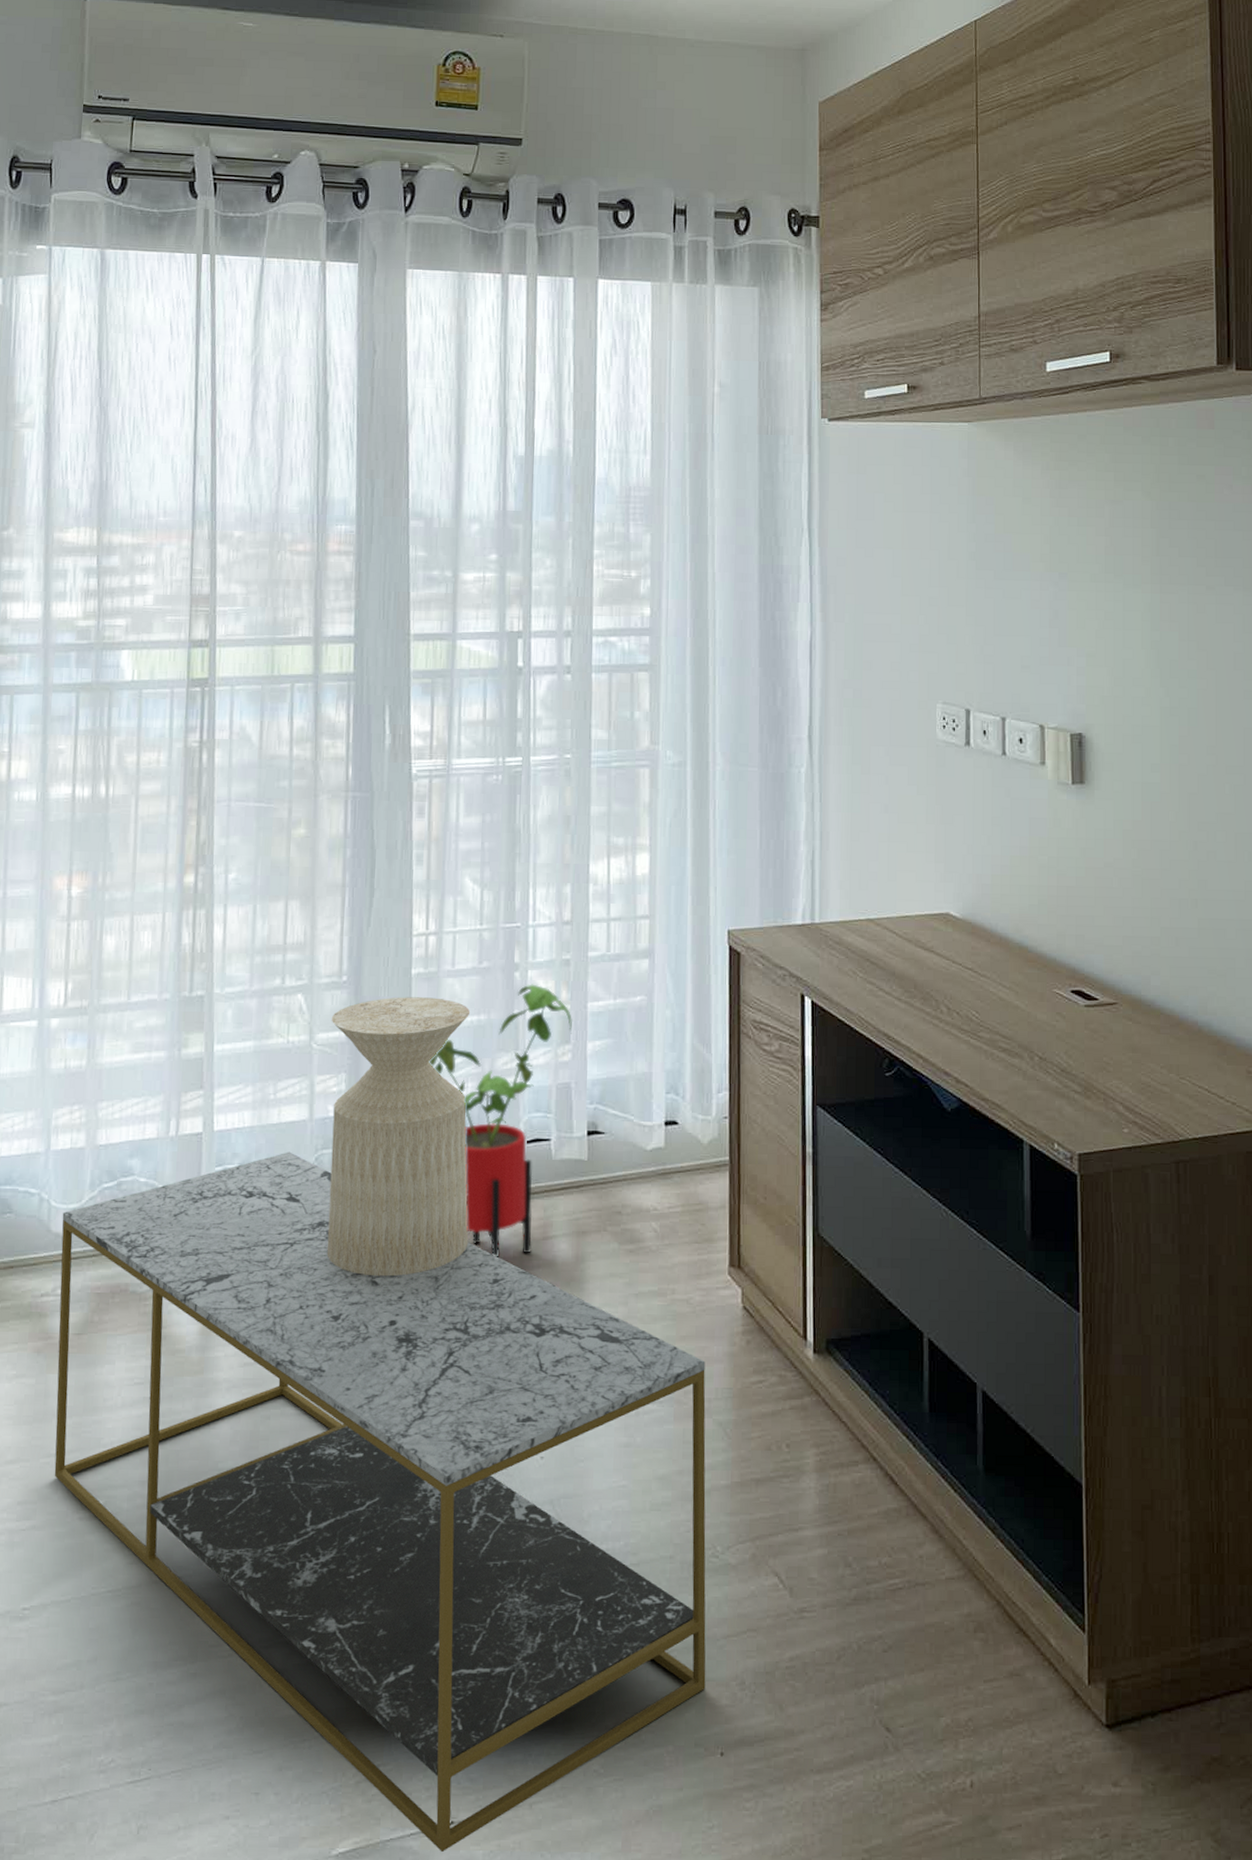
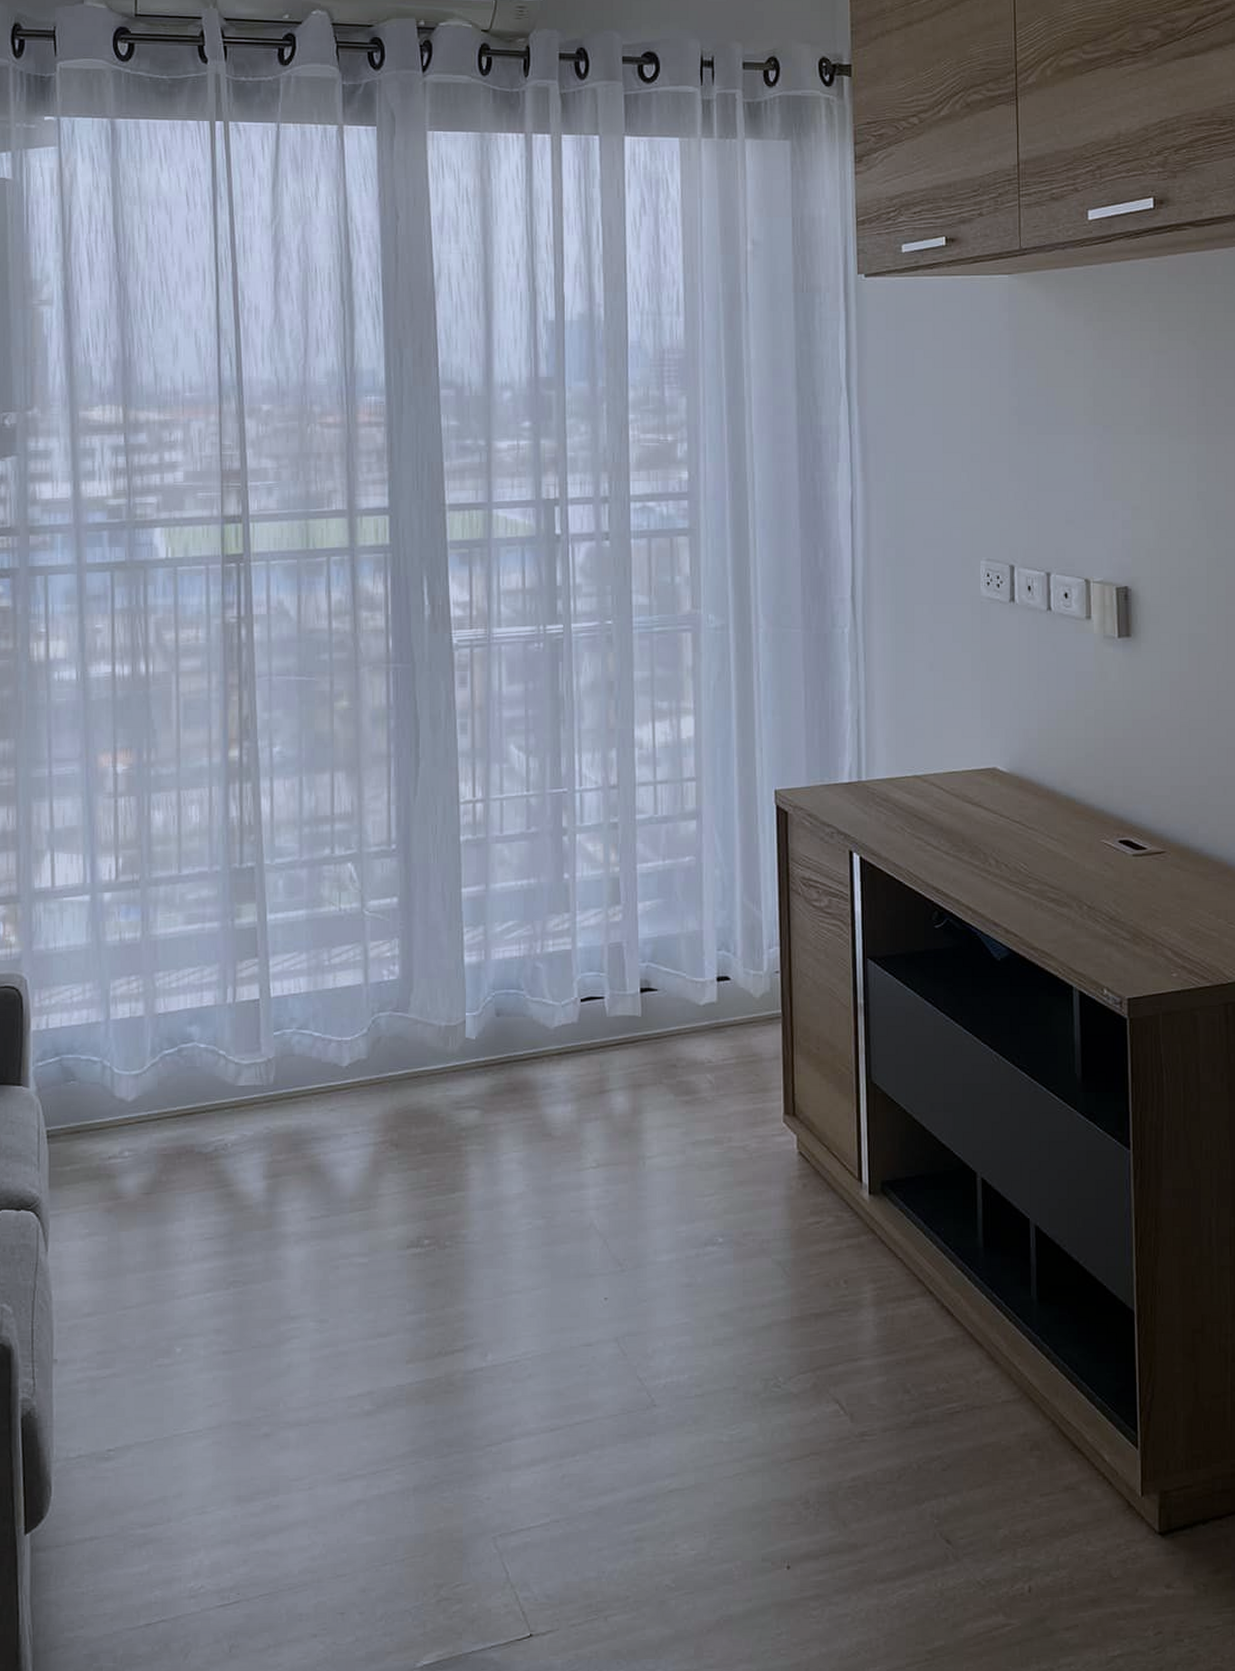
coffee table: present [54,1151,706,1853] -> none [125,1015,771,1663]
side table: present [326,997,471,1277] -> none [382,863,527,1132]
house plant: present [429,984,573,1259] -> none [481,847,623,1112]

